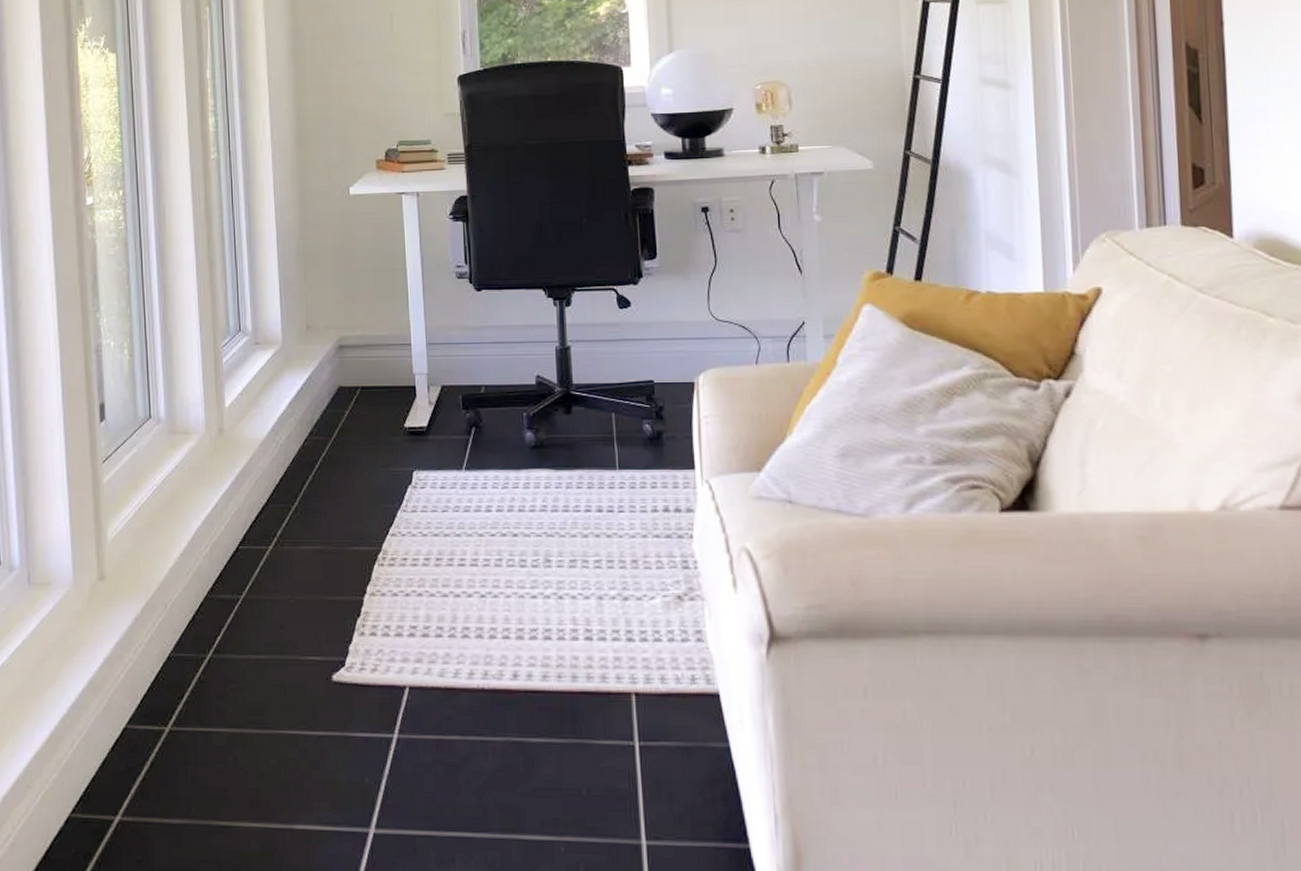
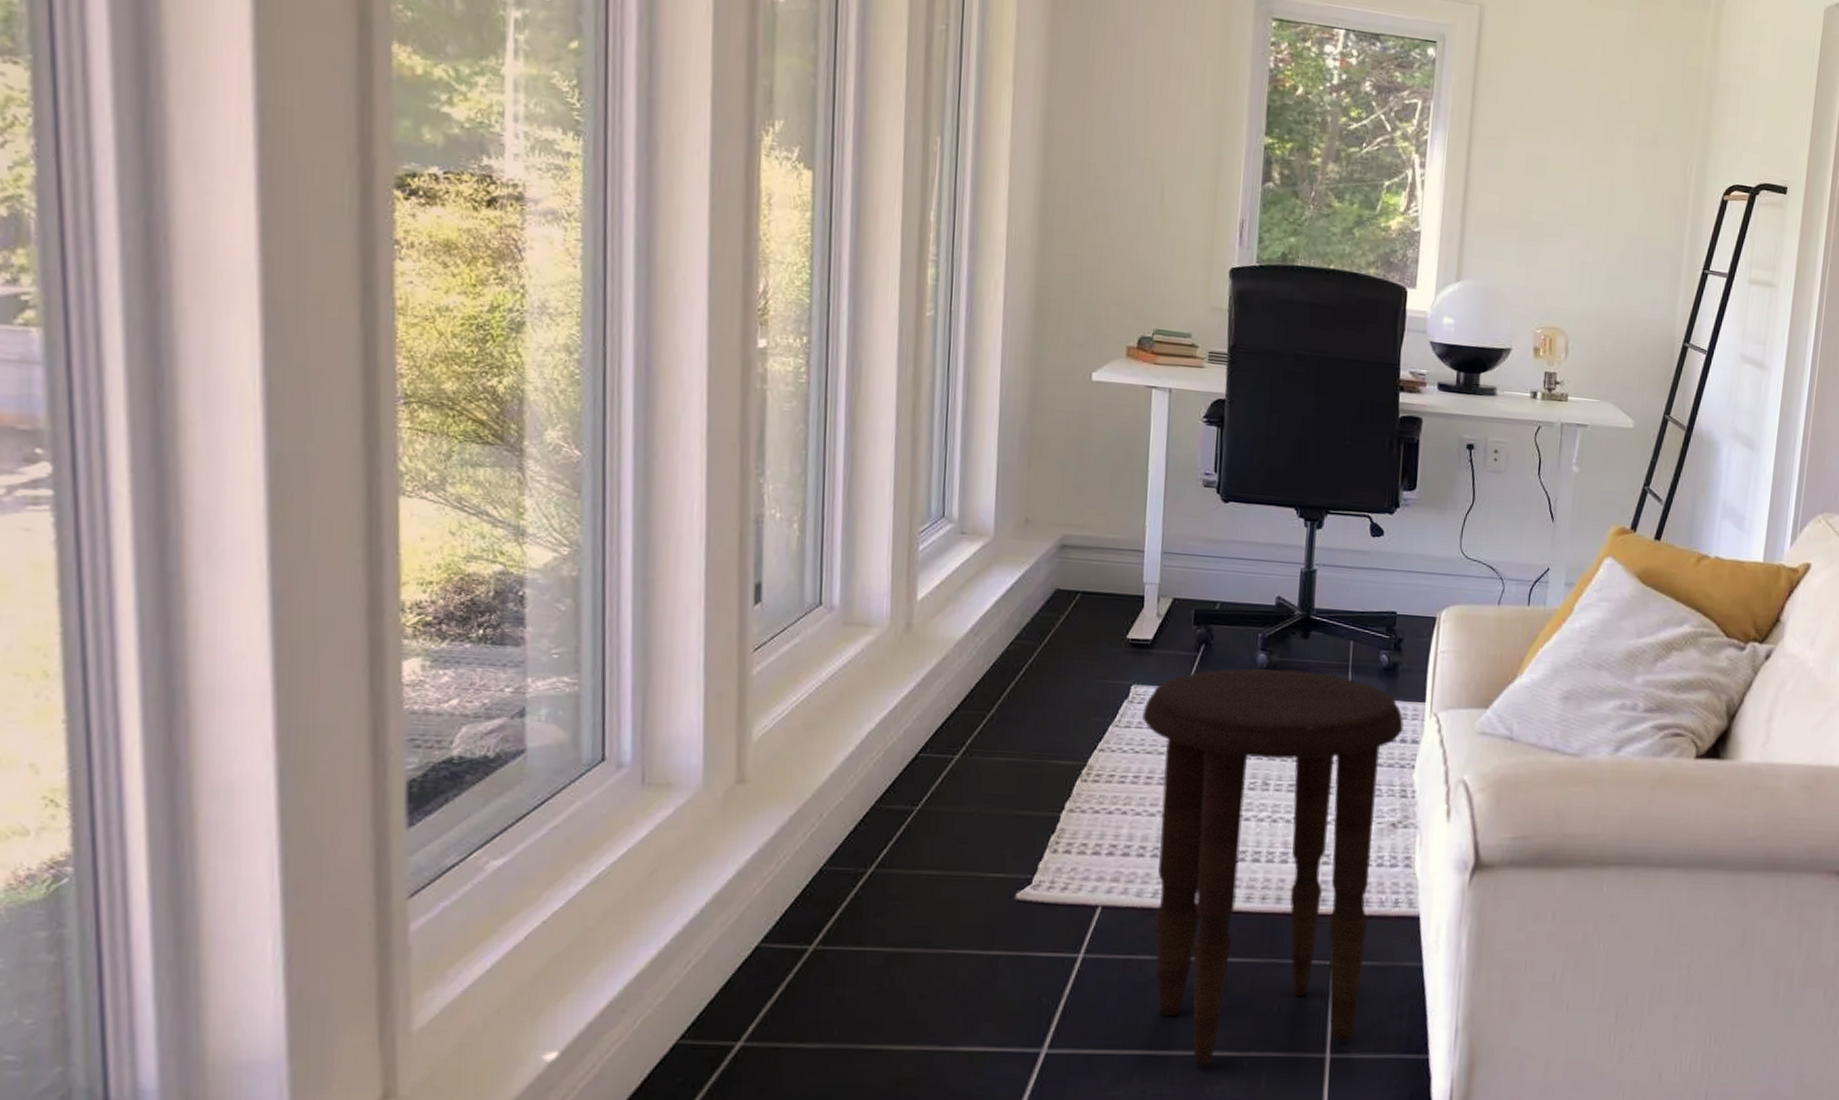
side table: none [426,446,676,850] -> present [1142,668,1404,1066]

